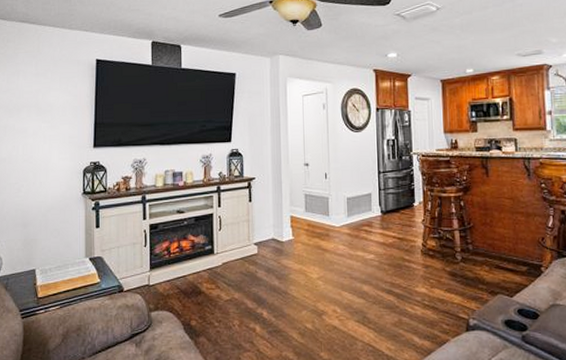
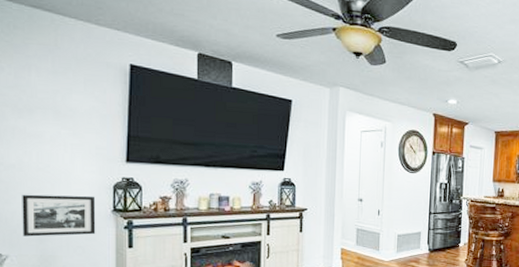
picture frame: none [10,181,69,223] -> present [22,194,96,237]

